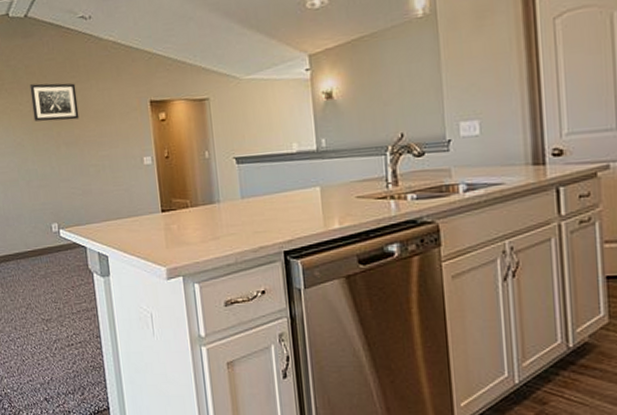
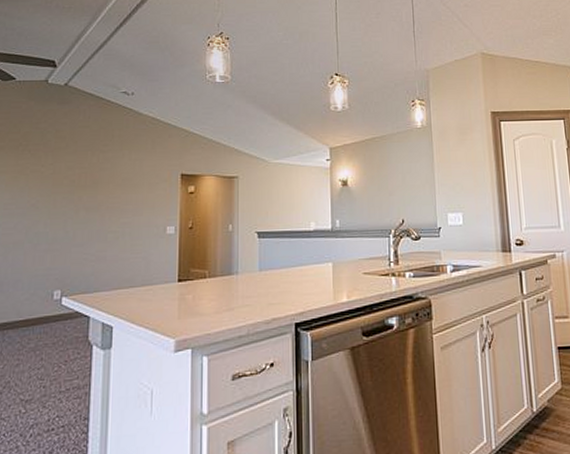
wall art: present [29,83,80,122] -> none [55,148,107,186]

